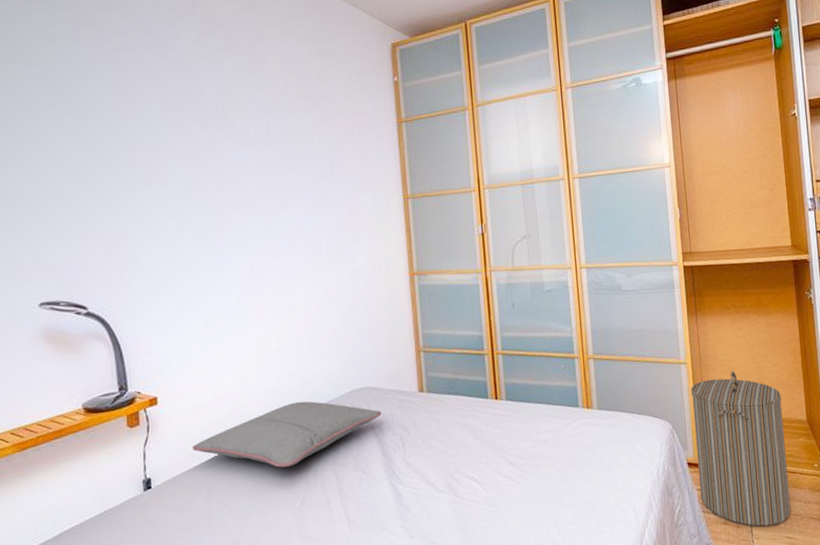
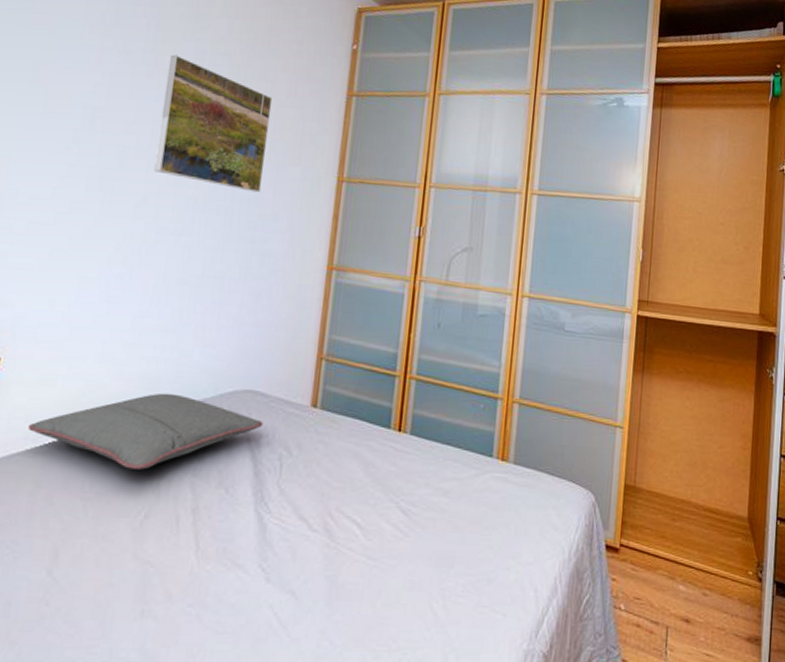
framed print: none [239,116,341,222] -> present [154,54,273,193]
laundry hamper: present [690,370,791,527] -> none [614,445,723,637]

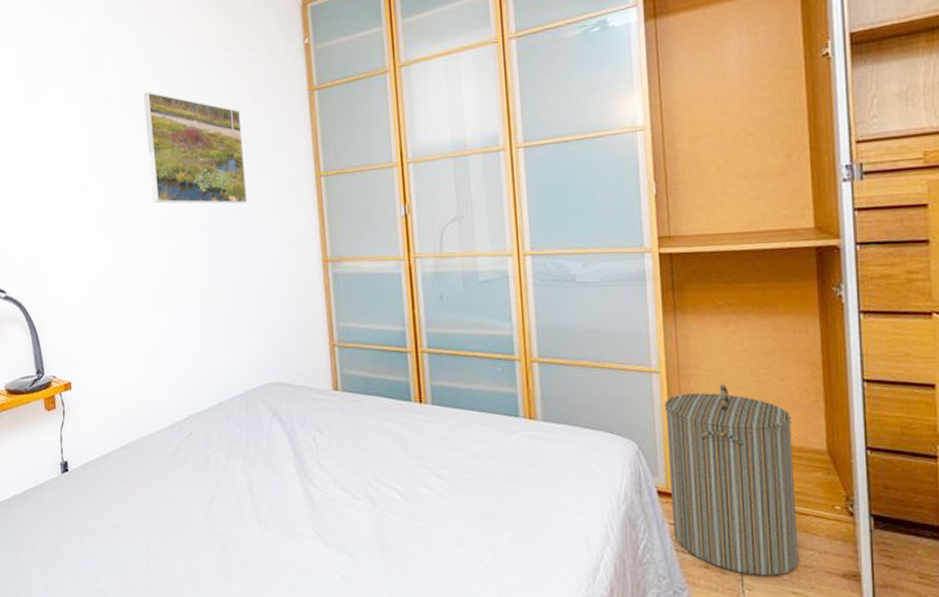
pillow: present [28,393,263,470] -> none [105,393,293,461]
laundry hamper: none [614,445,723,637] -> present [664,384,799,576]

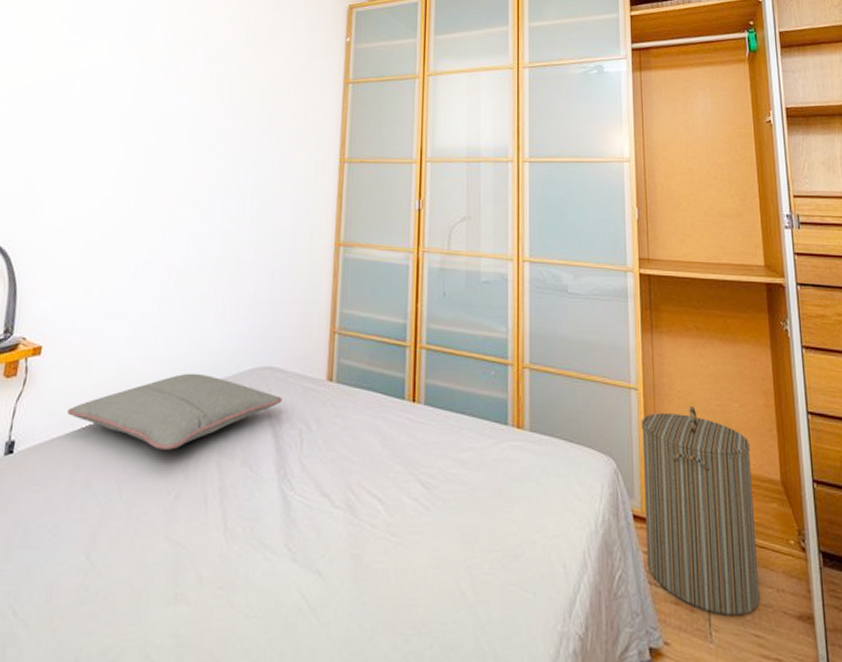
pillow: none [105,393,293,461] -> present [67,373,283,450]
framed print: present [143,92,248,204] -> none [174,60,277,178]

